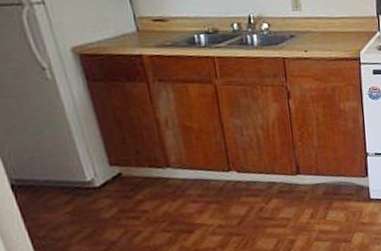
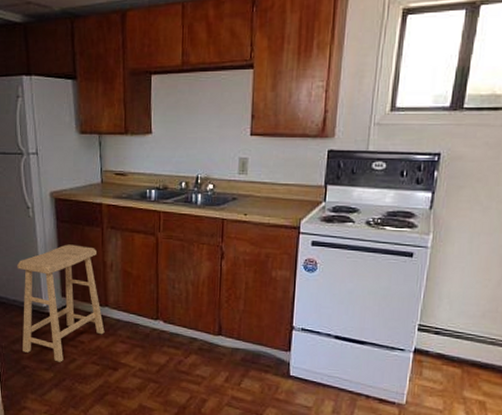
stool: none [41,105,171,240] -> present [17,244,105,362]

